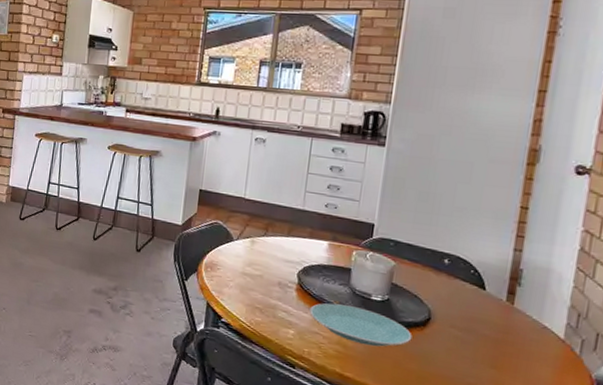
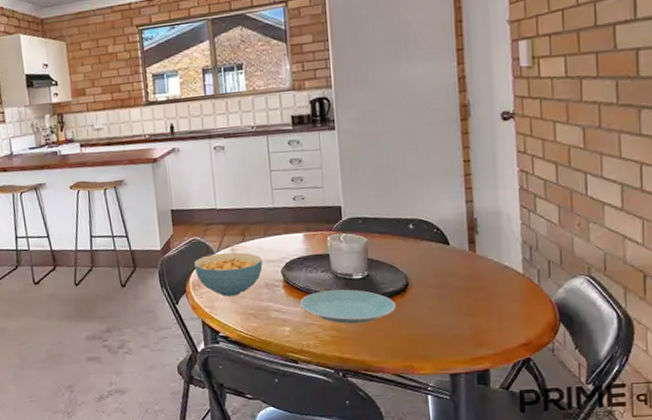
cereal bowl: none [210,241,280,287] -> present [193,252,263,297]

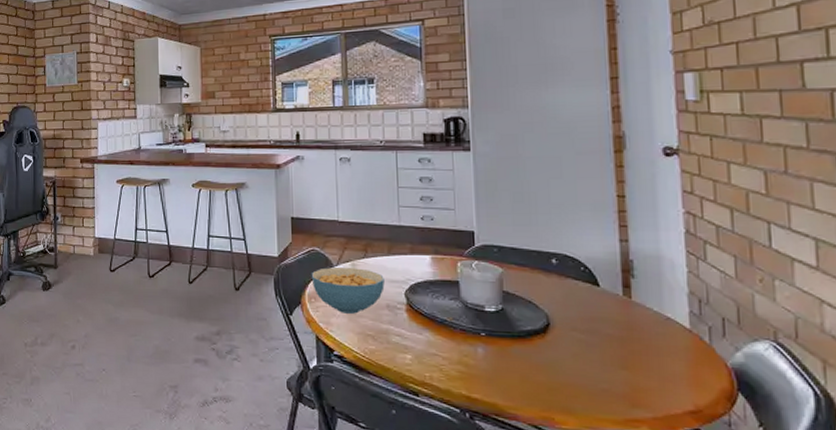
plate: present [300,289,396,324] -> none [424,320,535,362]

